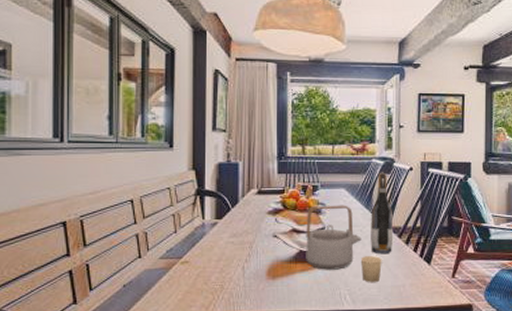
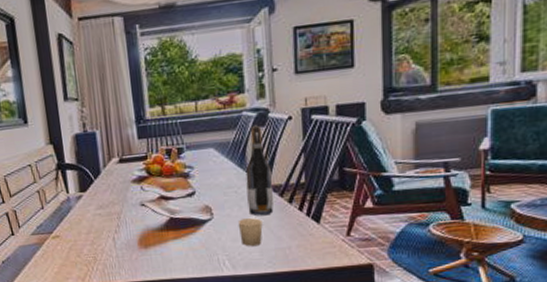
teapot: present [306,205,362,270] -> none [174,165,237,236]

